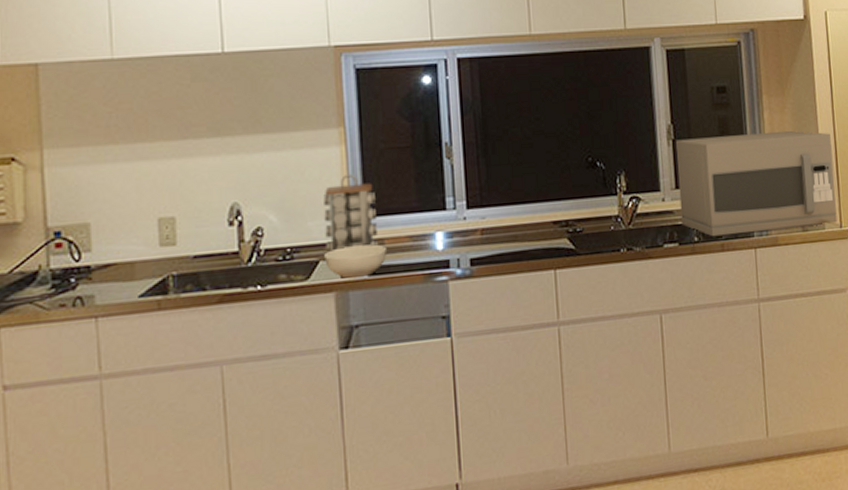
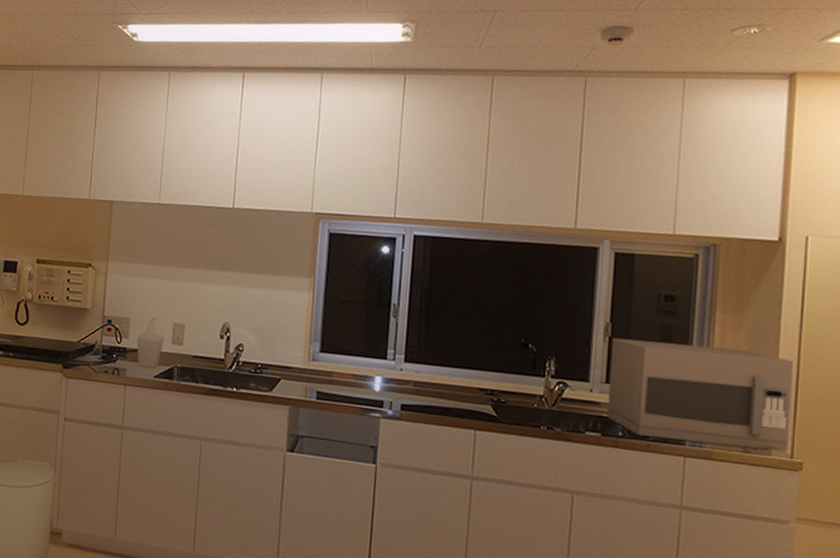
soap bottle: none [105,215,148,287] -> present [136,317,165,368]
spice rack: present [323,174,379,254] -> none [287,316,331,377]
bowl: present [324,244,388,279] -> none [285,372,335,400]

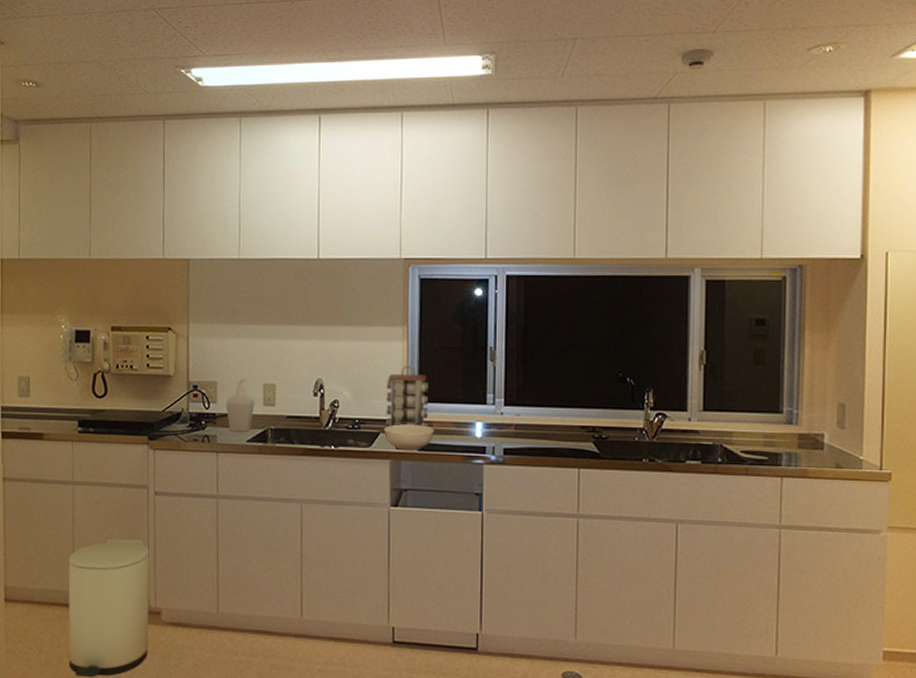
bowl: none [285,372,335,400] -> present [384,424,435,452]
spice rack: none [287,316,331,377] -> present [386,366,429,428]
microwave: present [607,338,793,452] -> none [706,365,879,464]

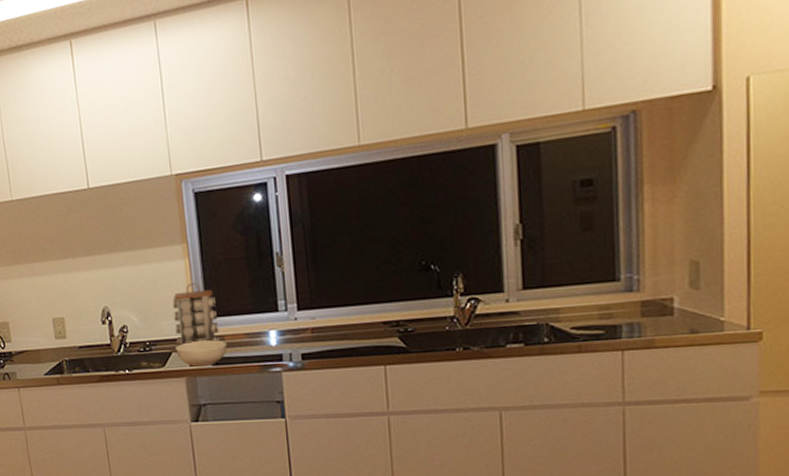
soap bottle: present [225,379,255,432] -> none [19,316,47,367]

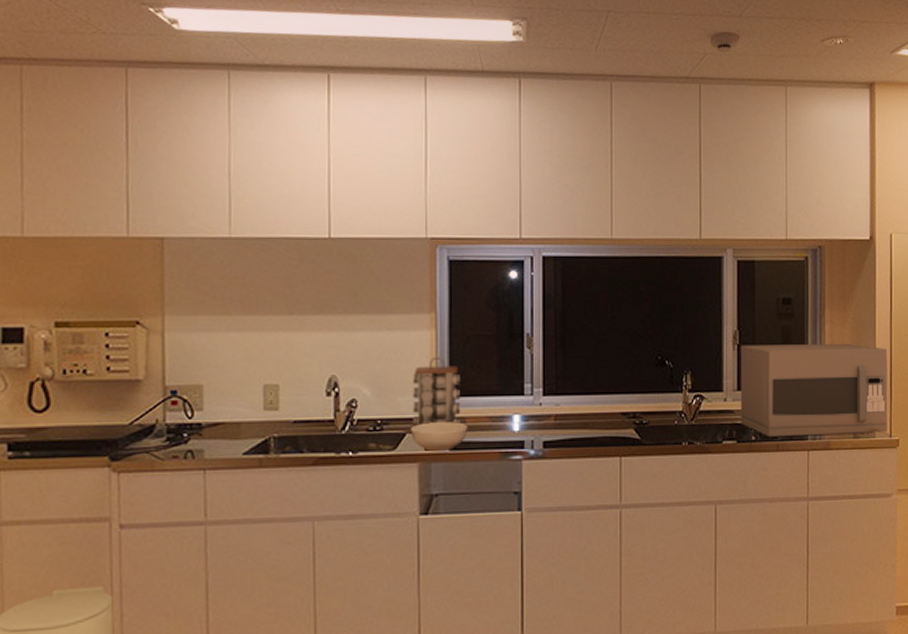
microwave: none [524,222,744,338] -> present [740,343,888,437]

